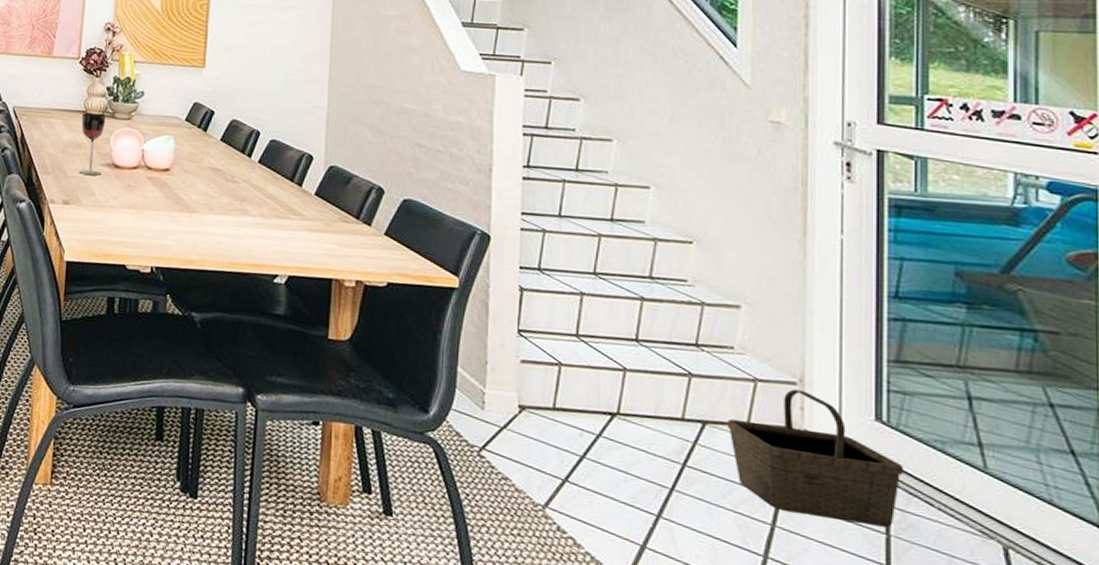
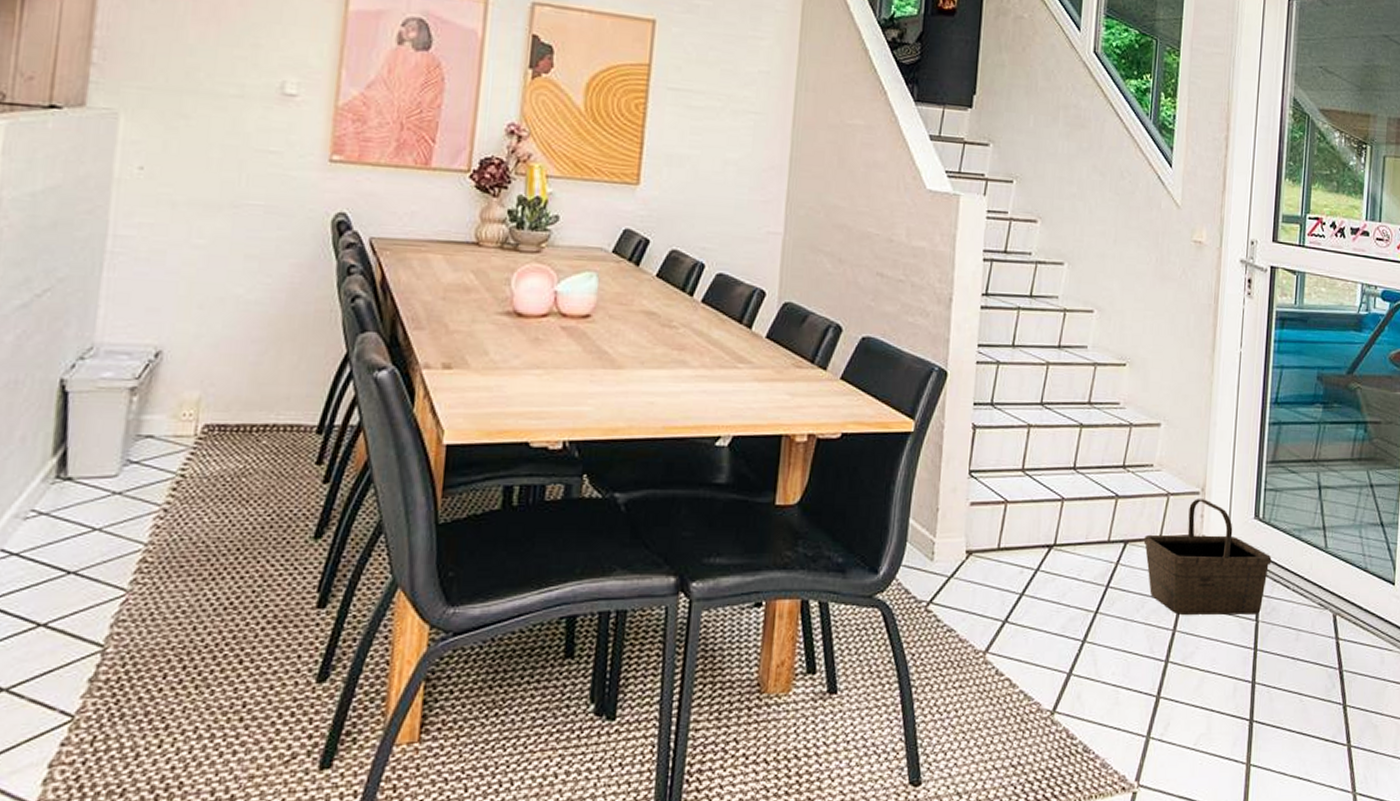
wineglass: present [79,112,106,176] -> none [466,244,506,328]

